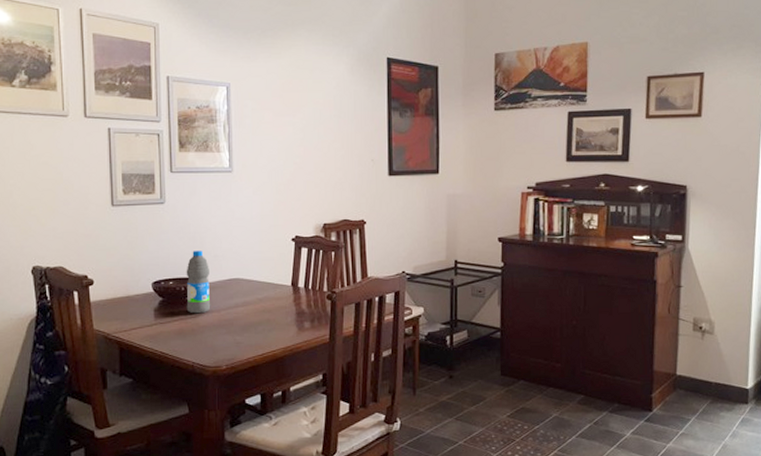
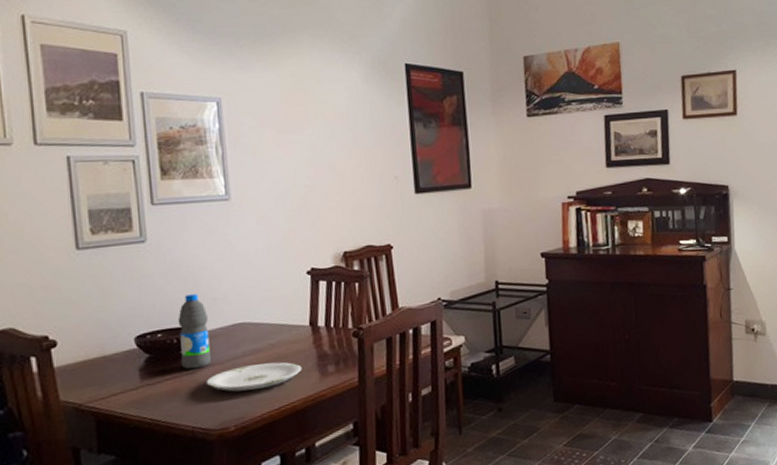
plate: none [205,315,283,337] -> present [205,362,302,392]

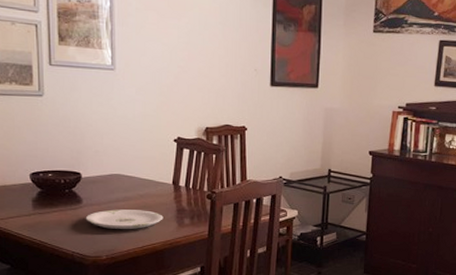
water bottle: present [177,294,212,369] -> none [65,145,92,206]

